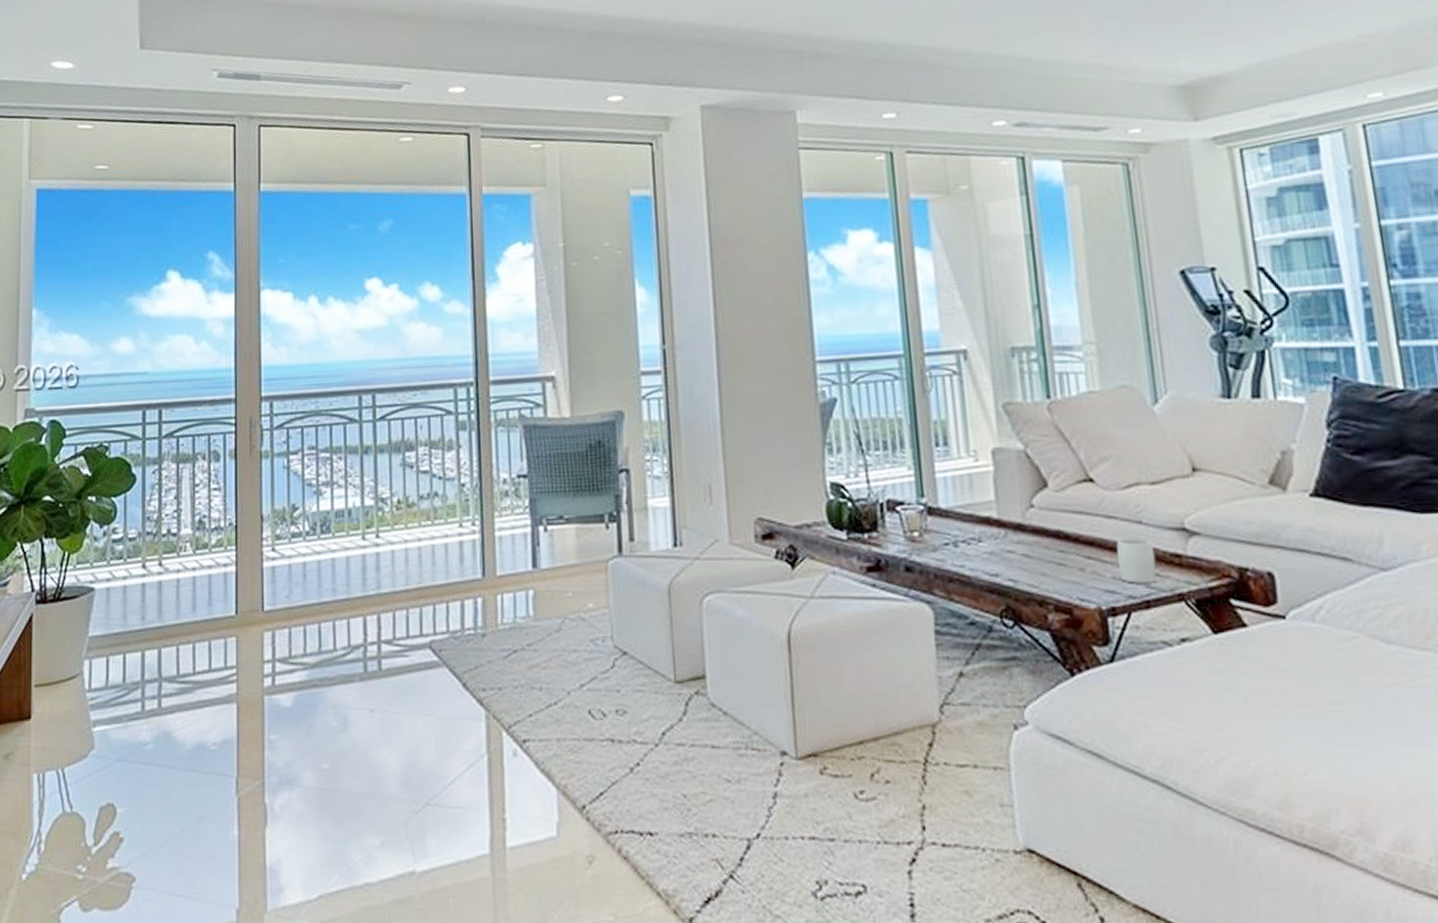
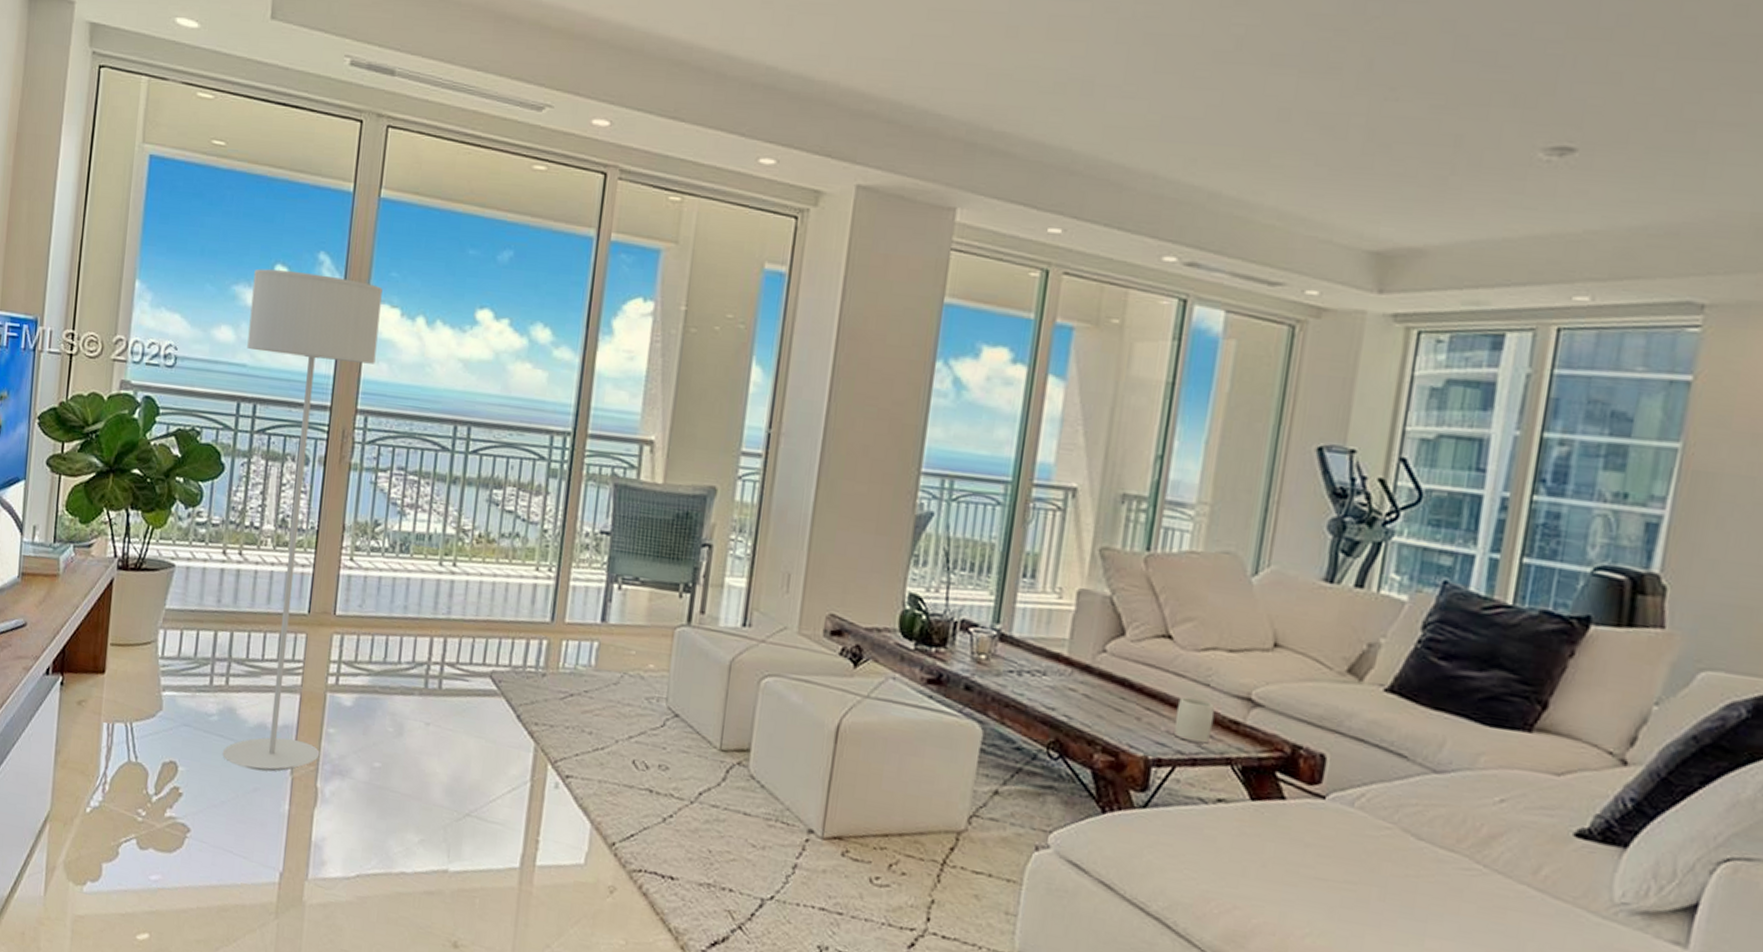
floor lamp: none [147,272,274,797] -> present [222,268,383,772]

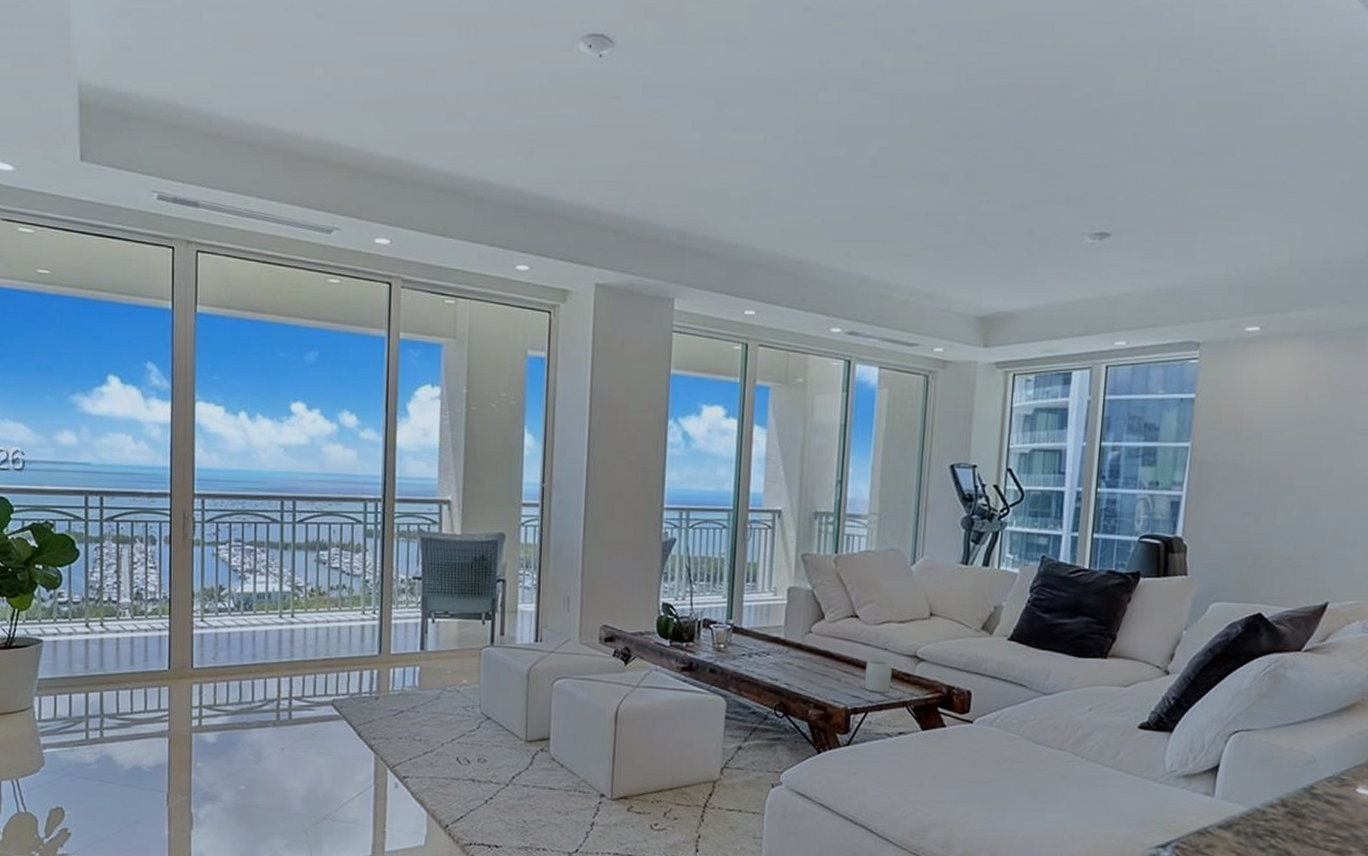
floor lamp: present [222,268,383,772] -> none [89,379,207,806]

